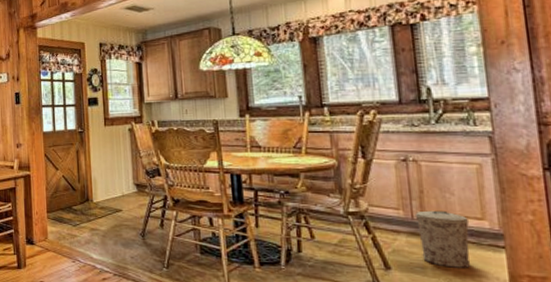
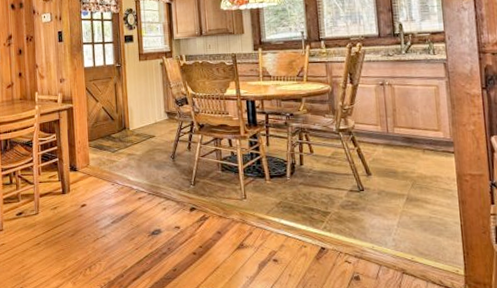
trash can: present [415,210,470,268] -> none [389,125,429,171]

